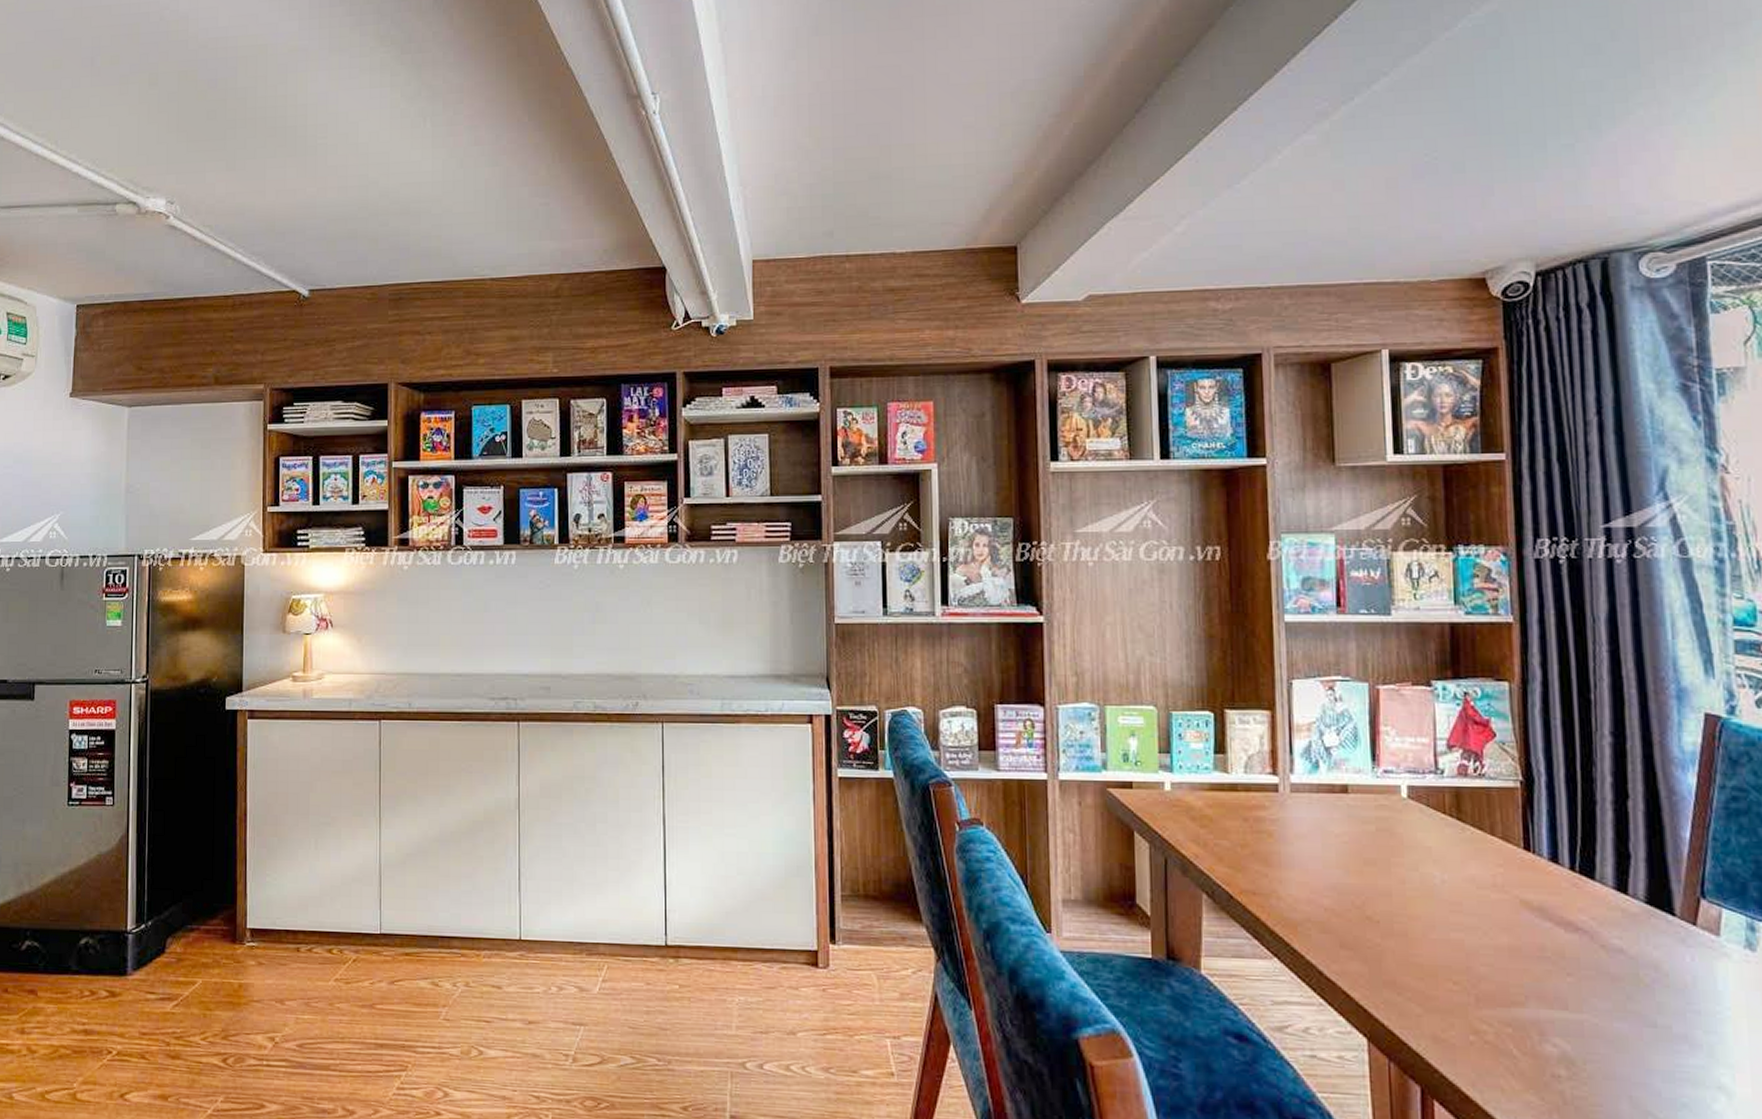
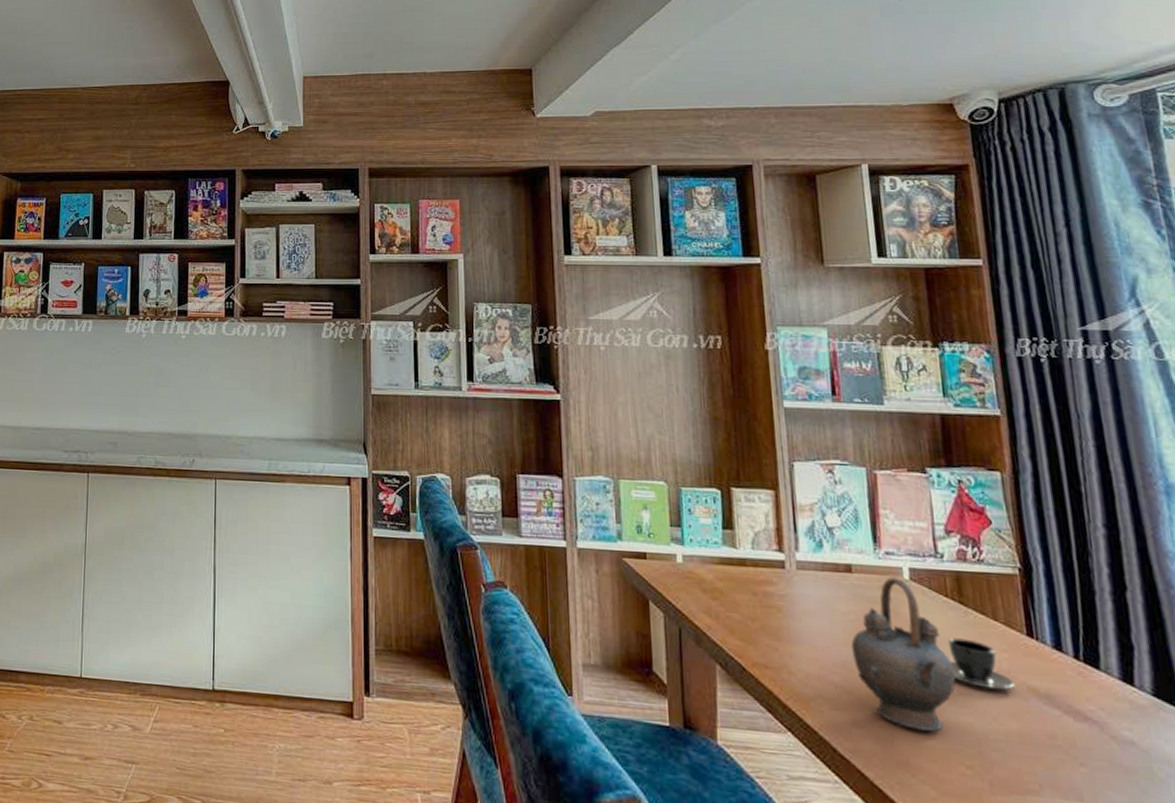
teapot: none [1343,796,1448,950] -> present [851,577,956,732]
teacup: none [1443,855,1509,904] -> present [948,637,1016,690]

